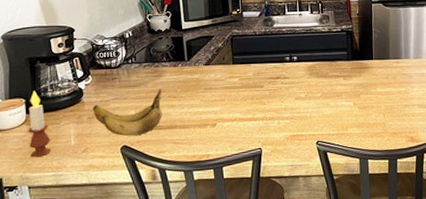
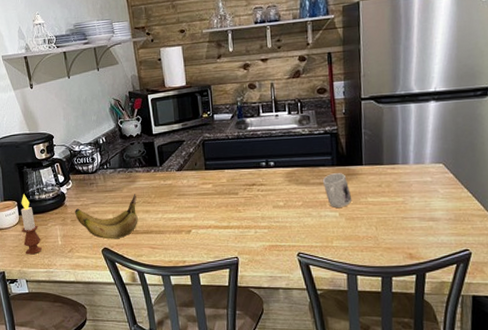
mug: none [339,66,364,98] -> present [322,173,352,208]

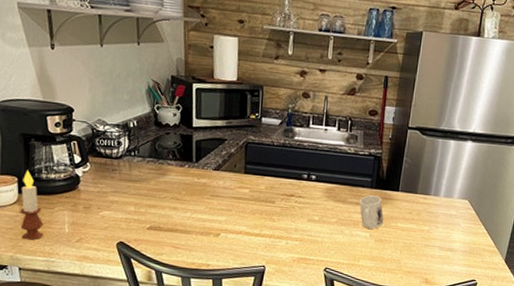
banana: present [75,194,138,240] -> none [89,188,165,234]

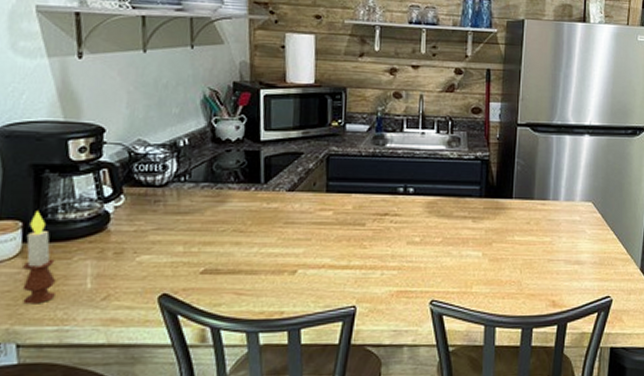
mug: present [359,195,384,229] -> none [467,206,498,246]

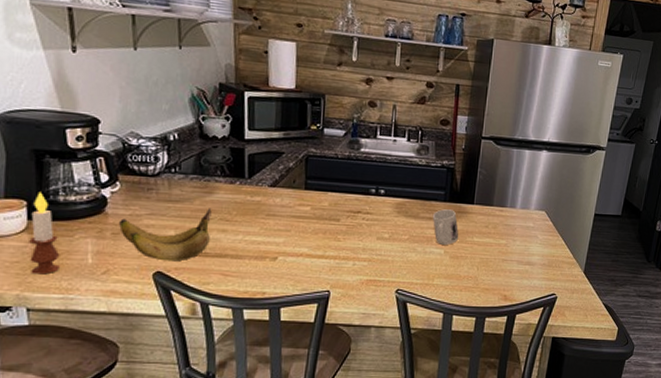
banana: none [122,219,224,282] -> present [119,208,212,262]
mug: none [467,206,498,246] -> present [432,209,459,245]

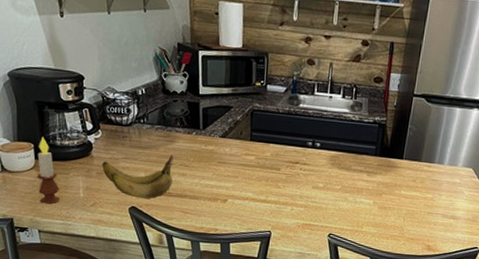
mug: present [432,209,459,245] -> none [363,163,388,196]

